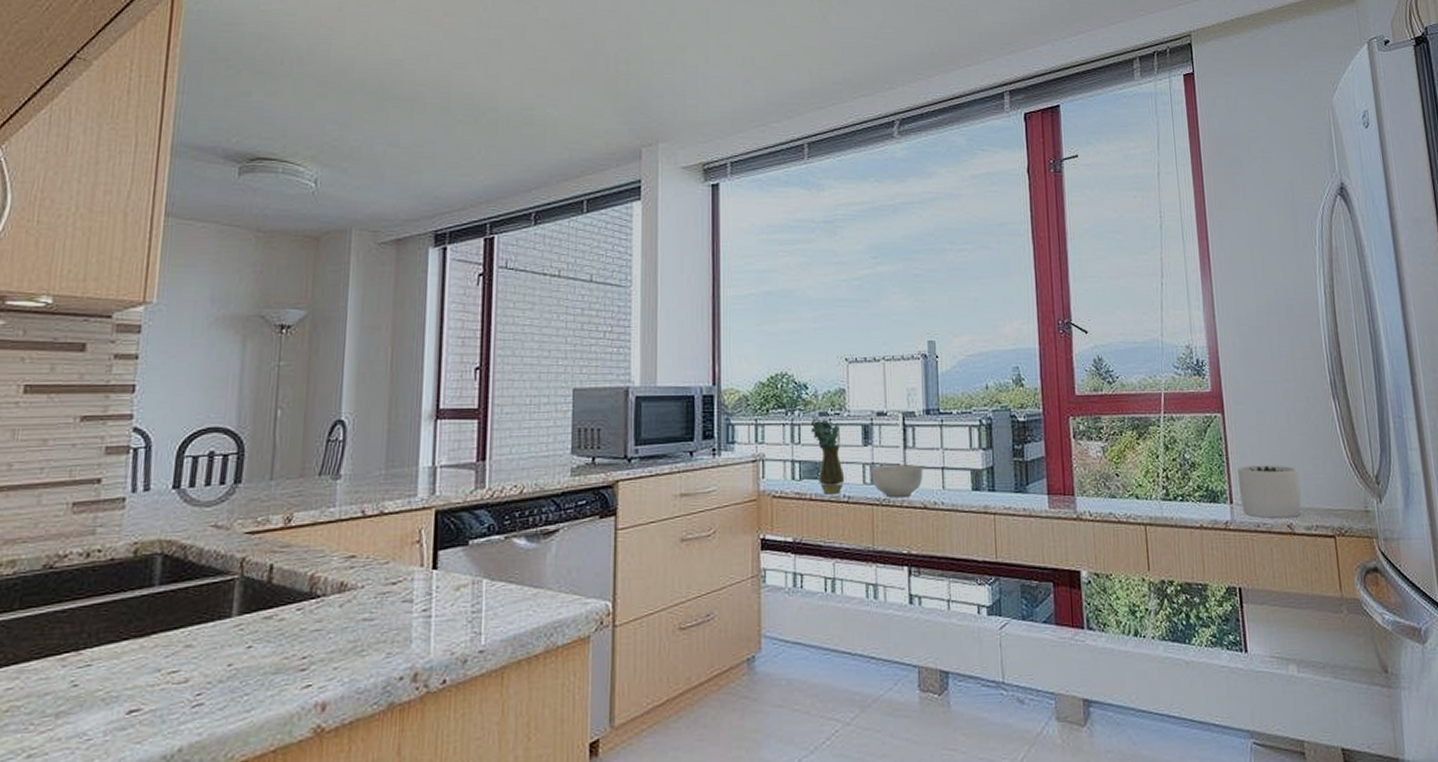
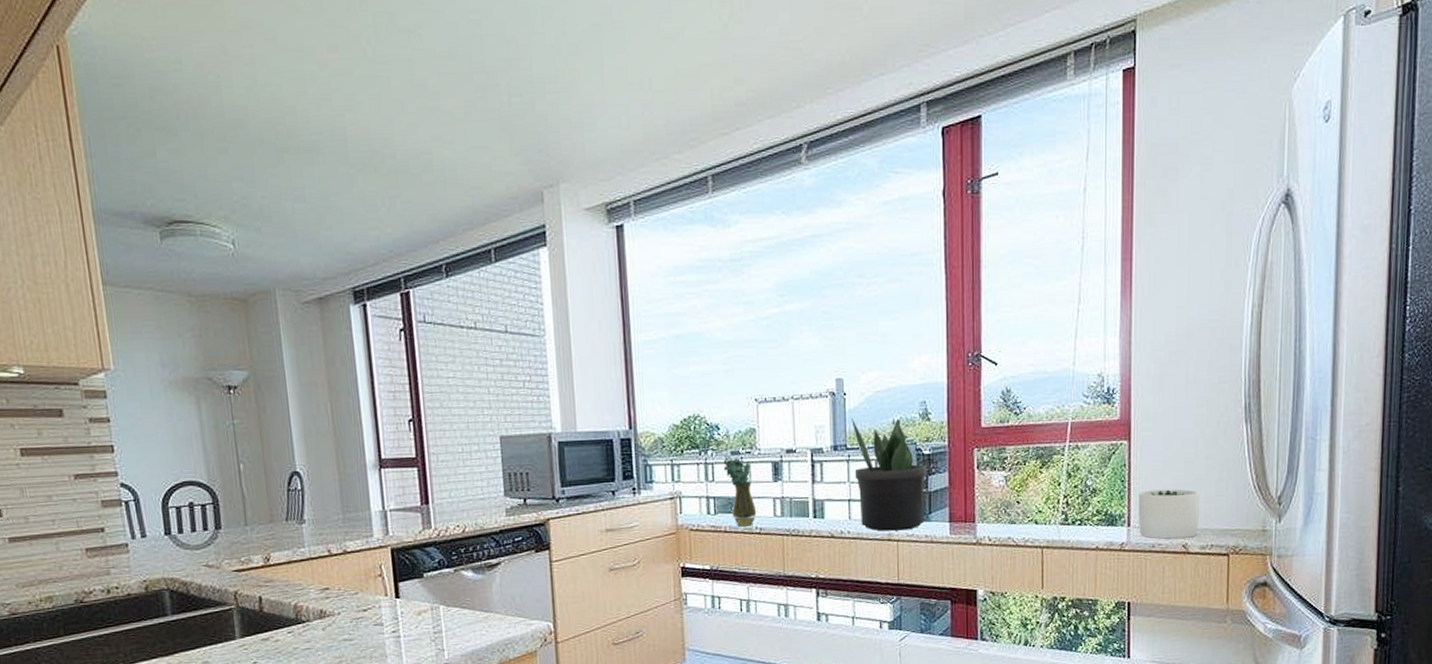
bowl: present [871,465,923,498] -> none [781,497,831,529]
planter: none [944,381,1022,503] -> present [852,416,927,531]

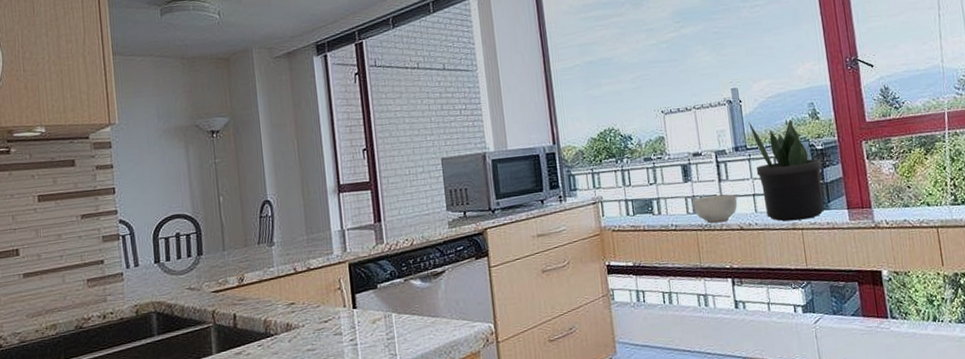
vase: present [723,456,757,527] -> none [637,162,672,225]
bowl: none [781,497,831,529] -> present [692,194,738,223]

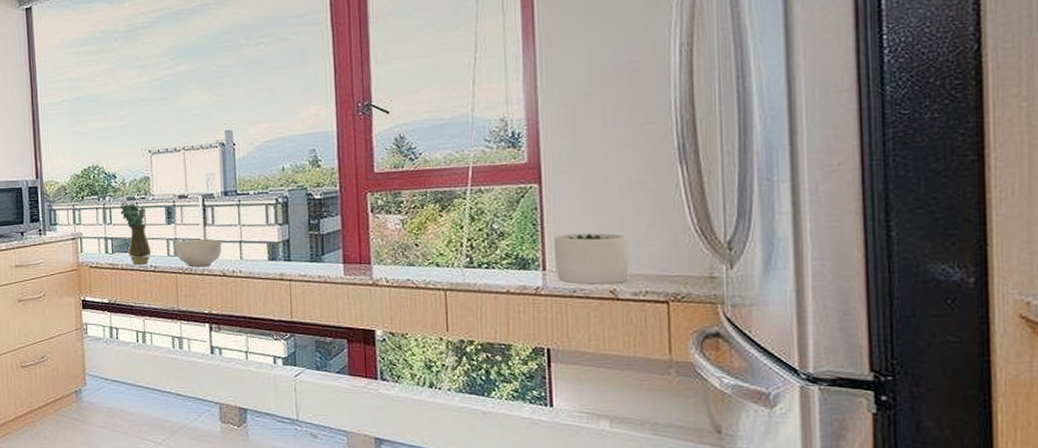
vase: none [637,162,672,225] -> present [120,201,152,265]
planter: present [749,117,825,221] -> none [241,163,318,271]

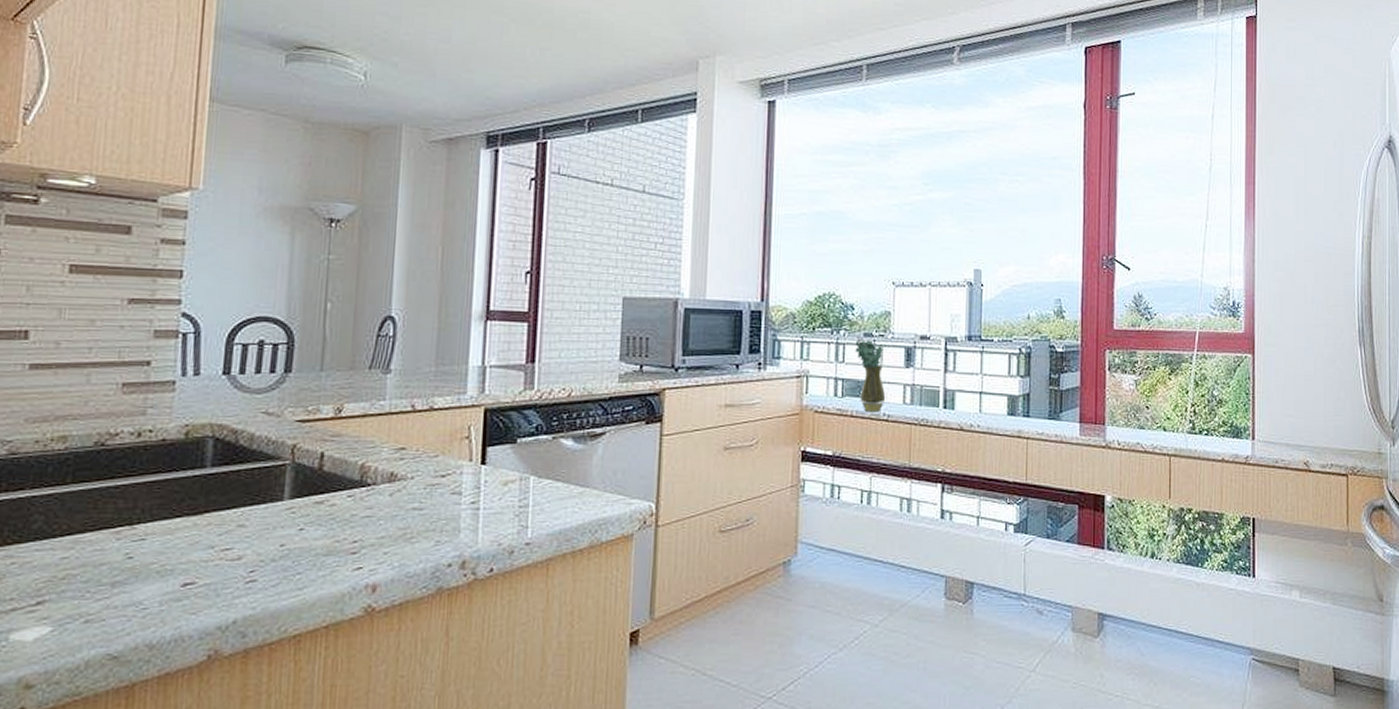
bowl: present [174,239,222,268] -> none [911,387,962,419]
planter: present [553,232,630,285] -> none [1262,405,1320,457]

